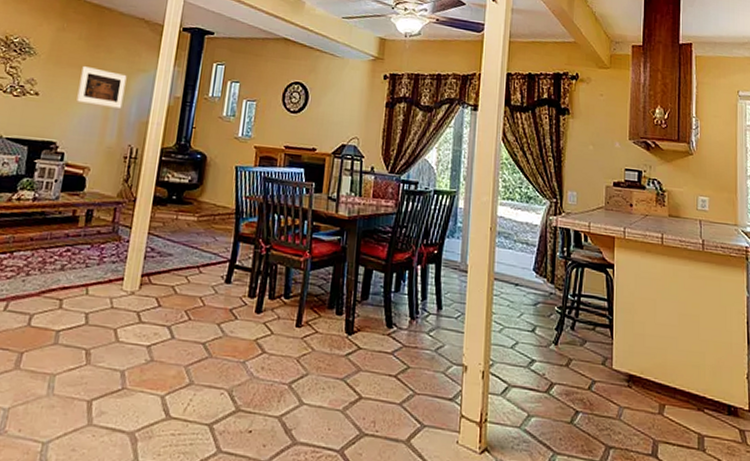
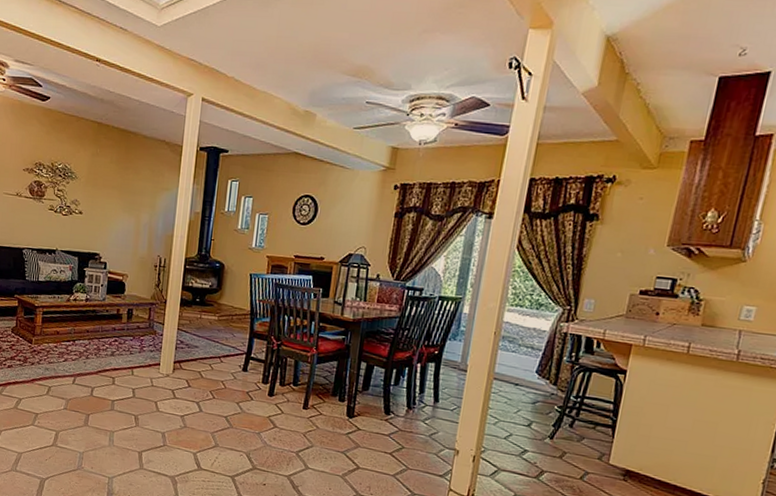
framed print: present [76,66,127,109] -> none [113,187,153,224]

